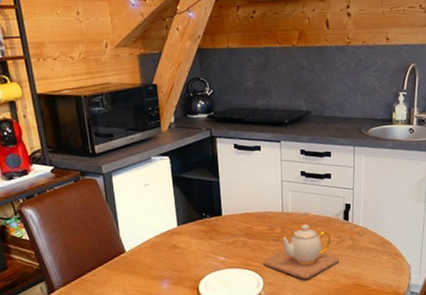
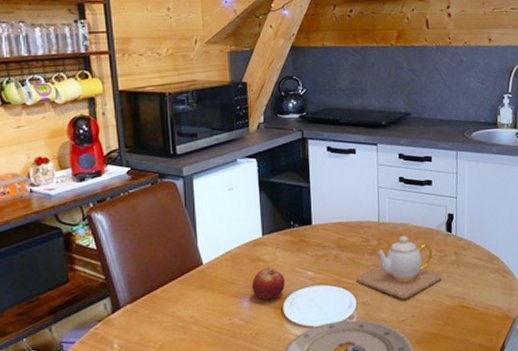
fruit: none [170,253,200,282] -> present [251,267,285,300]

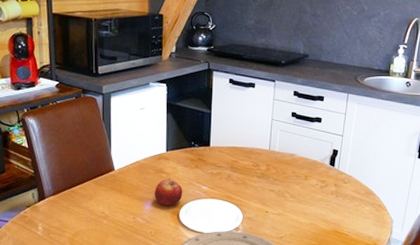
teapot: present [356,235,443,300] -> none [245,164,322,220]

